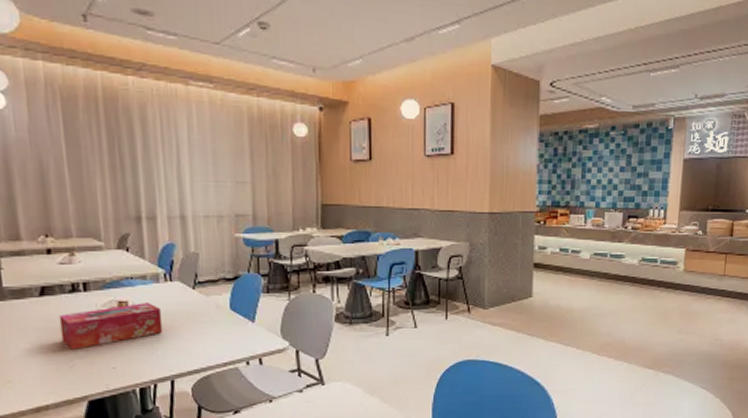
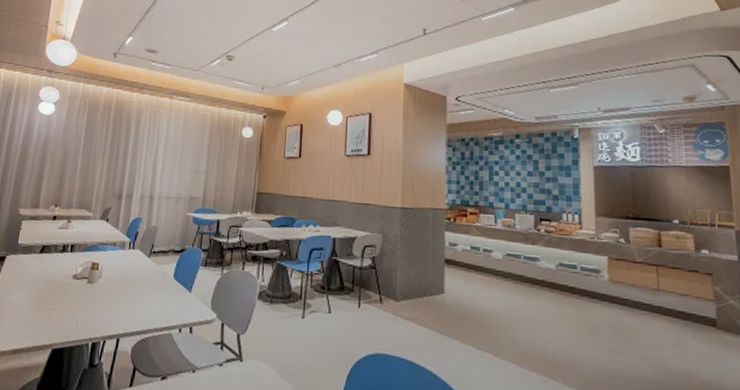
tissue box: present [59,303,163,350] -> none [45,265,122,301]

